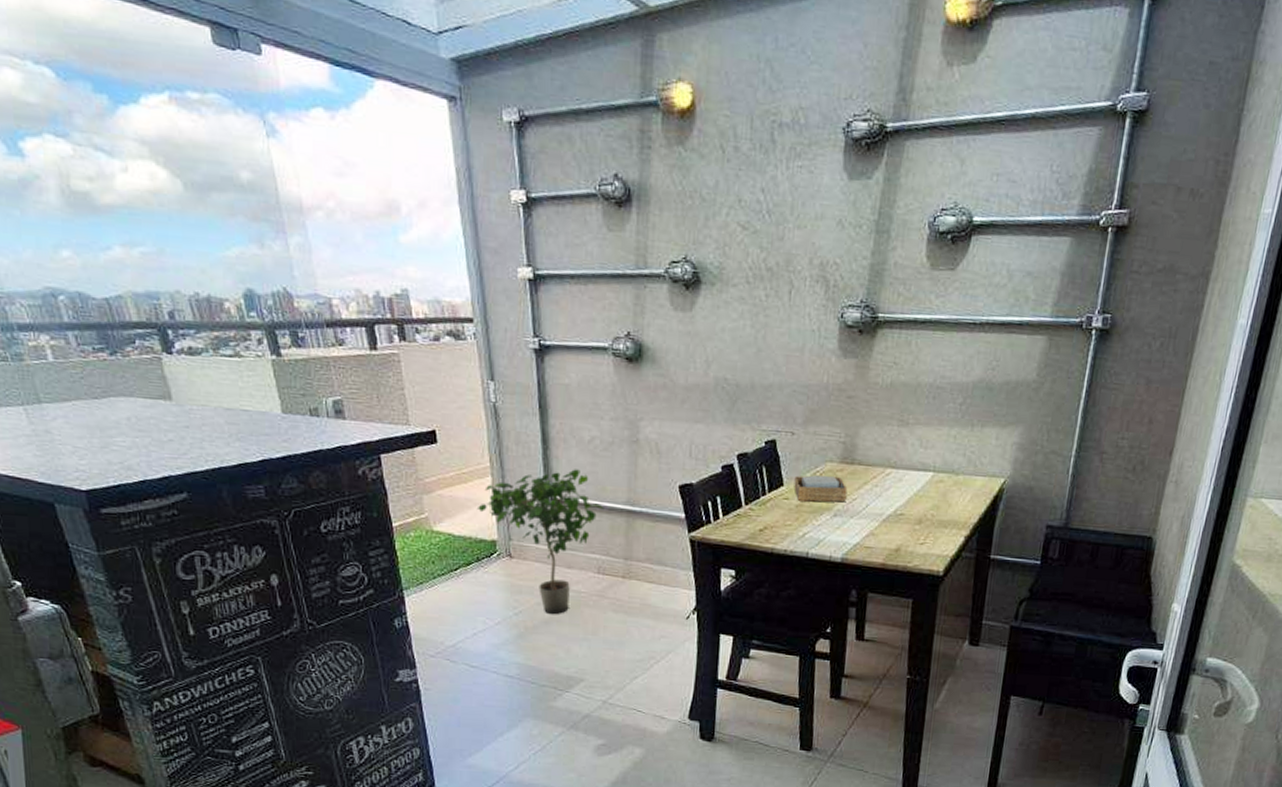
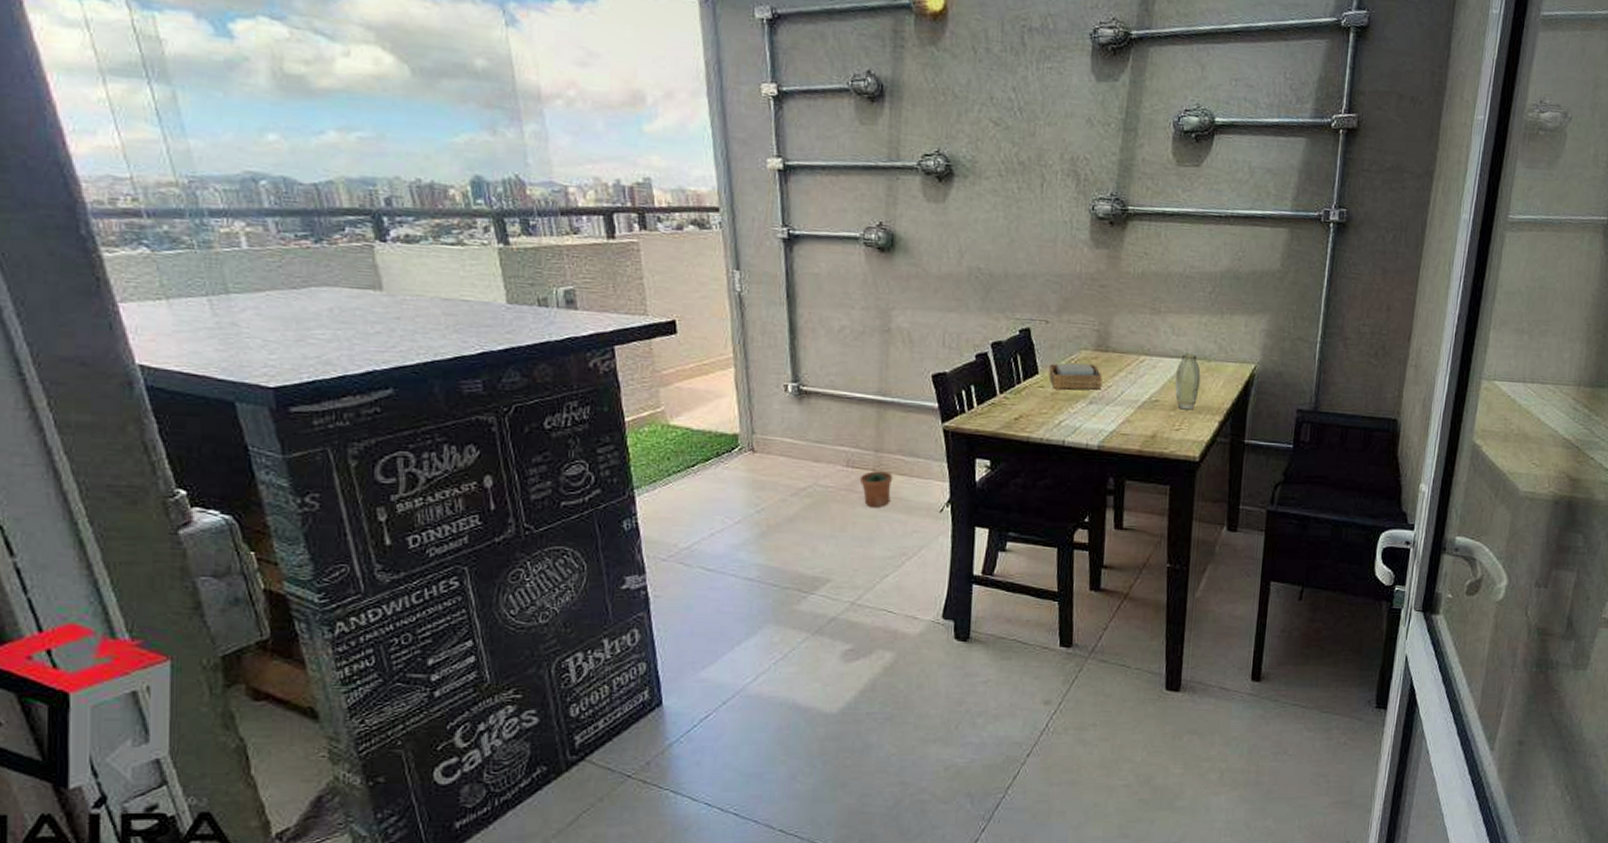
potted plant: present [476,469,604,615] -> none [717,359,854,512]
planter: none [610,578,642,613] -> present [859,471,893,507]
vase: none [920,467,948,524] -> present [1174,354,1201,410]

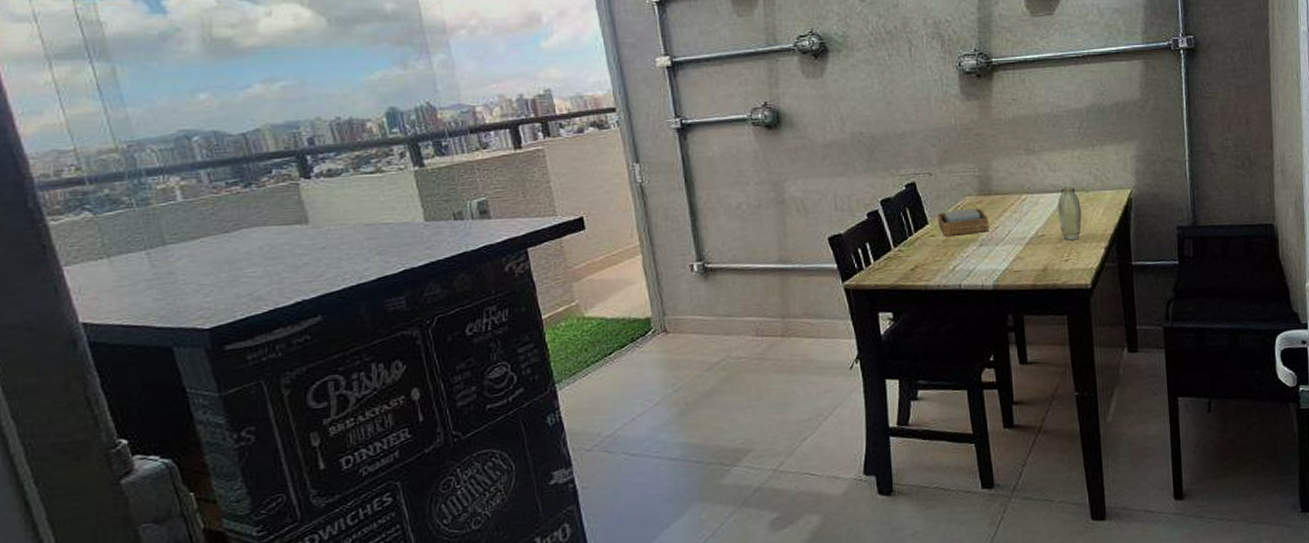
planter: present [859,471,893,507] -> none [769,336,802,373]

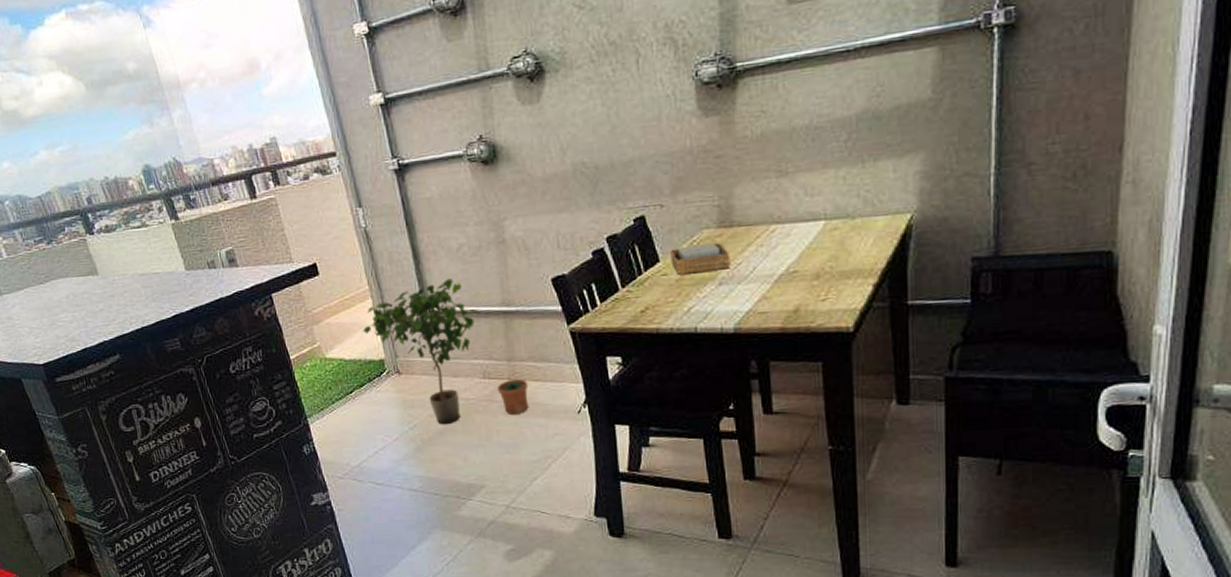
potted plant: none [628,235,757,386] -> present [362,278,481,425]
planter: none [769,336,802,373] -> present [497,379,529,415]
vase: present [1057,187,1082,241] -> none [814,214,845,277]

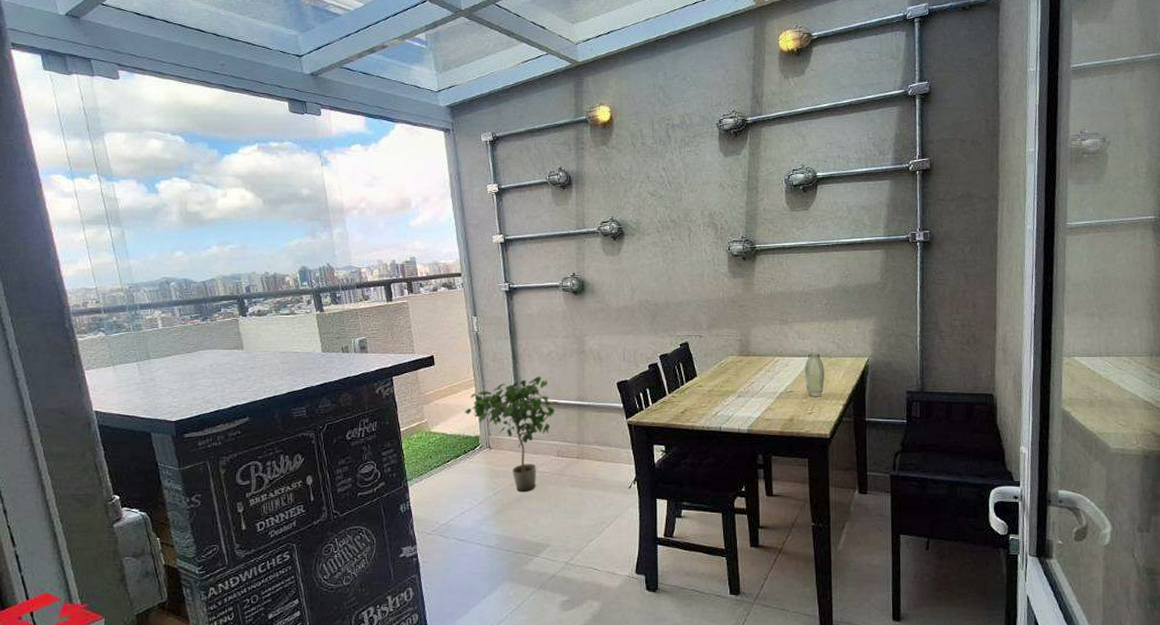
planter: present [497,379,529,415] -> none [567,459,592,487]
napkin holder: present [670,242,731,275] -> none [705,366,747,387]
vase: none [814,214,845,277] -> present [804,353,825,397]

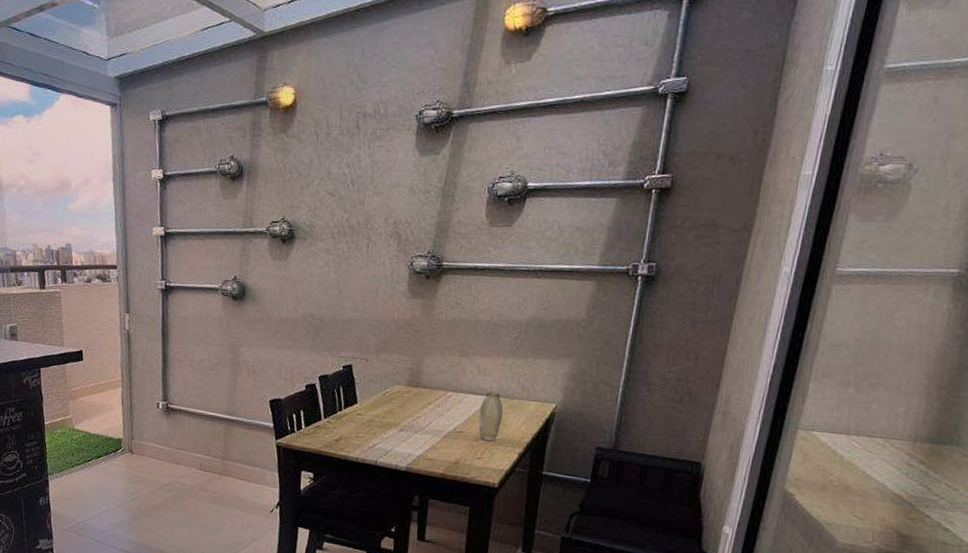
potted plant: present [464,376,561,493] -> none [108,384,208,502]

